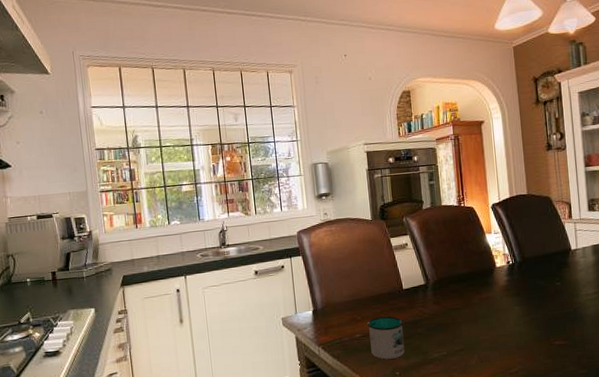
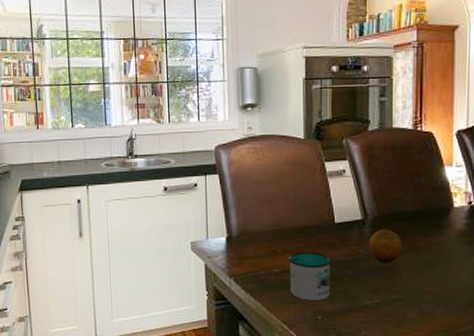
fruit: none [432,290,459,320] -> present [368,229,401,263]

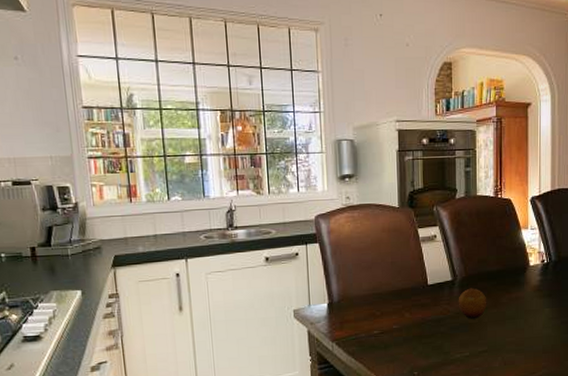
mug: present [289,252,332,301] -> none [387,313,426,358]

